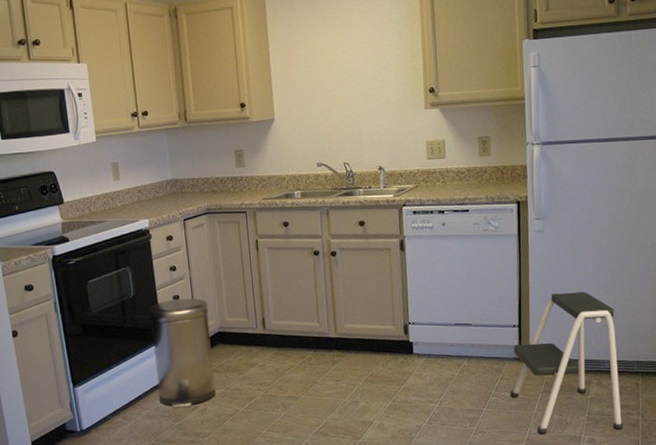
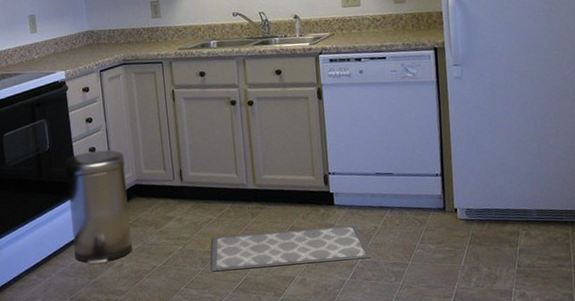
bath mat: none [291,373,448,415] -> present [210,225,372,271]
step stool: present [510,291,624,435] -> none [435,138,556,289]

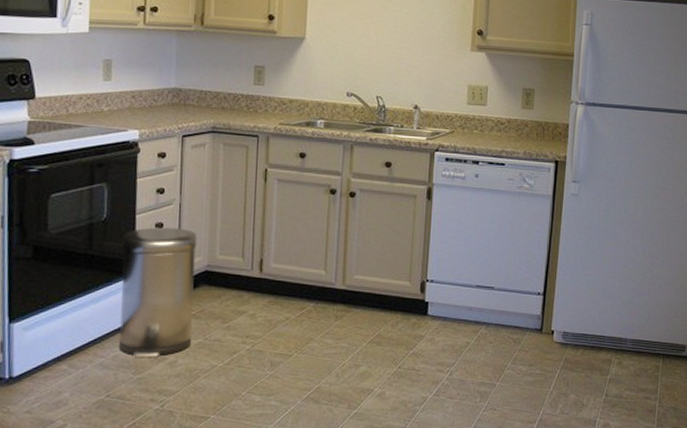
bath mat: present [210,225,372,271] -> none [279,337,460,377]

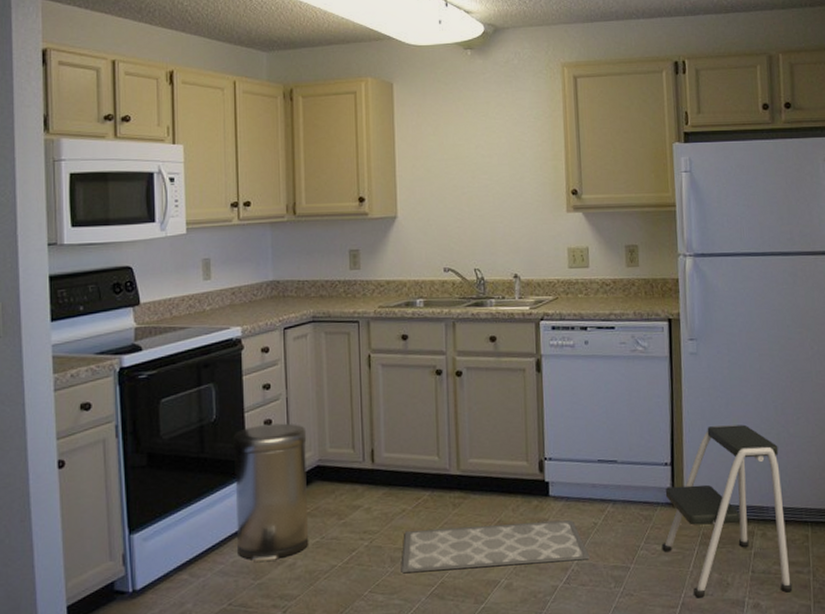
bath mat: none [279,337,460,377] -> present [401,520,590,572]
step stool: none [527,263,642,416] -> present [661,424,793,598]

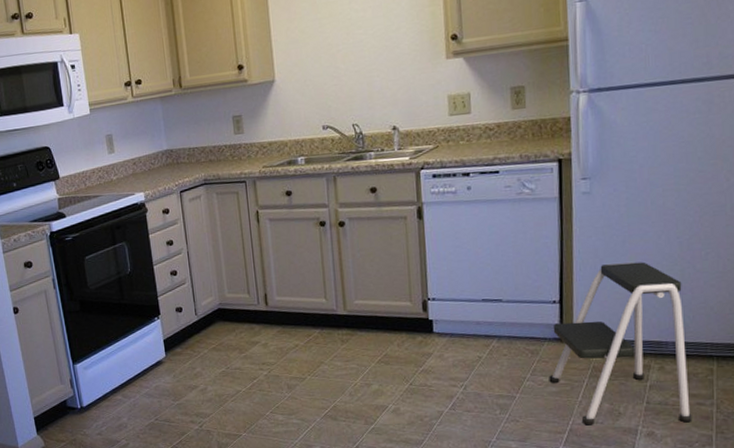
pedal bin: present [233,423,309,562] -> none [146,273,217,387]
bath mat: present [401,520,590,572] -> none [297,354,475,397]

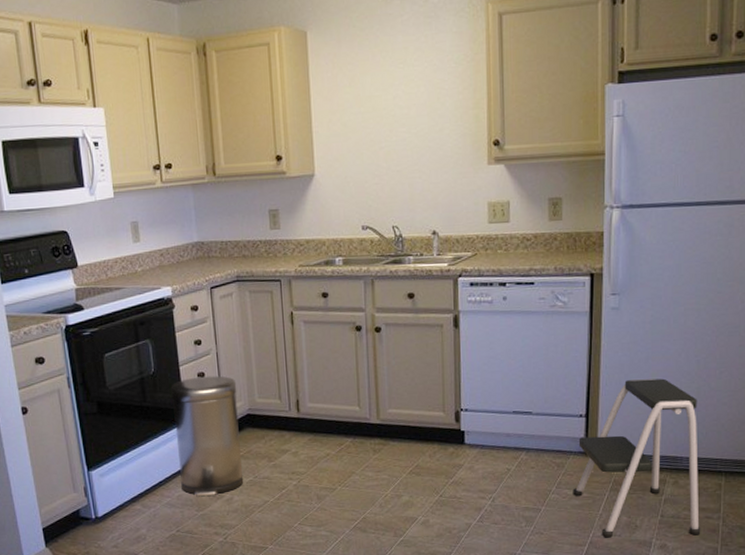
pedal bin: none [146,273,217,387] -> present [170,376,244,496]

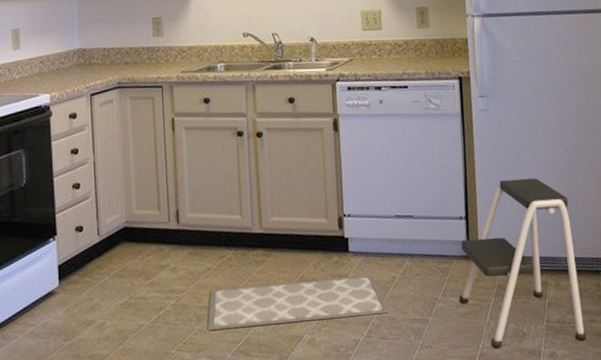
pedal bin: present [170,376,244,496] -> none [42,186,118,323]
bath mat: none [326,466,502,508] -> present [207,275,390,330]

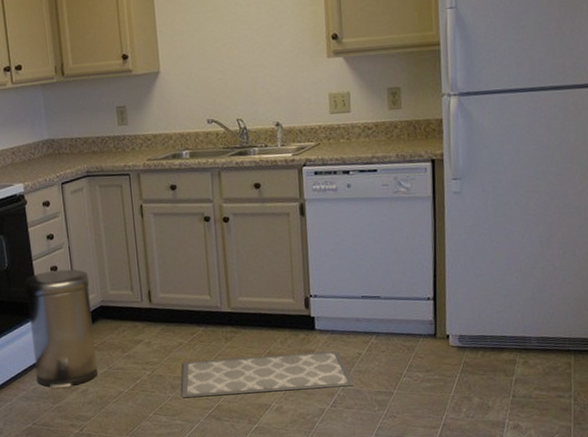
pedal bin: none [42,186,118,323] -> present [24,269,98,389]
step stool: present [459,177,587,349] -> none [424,260,553,420]

